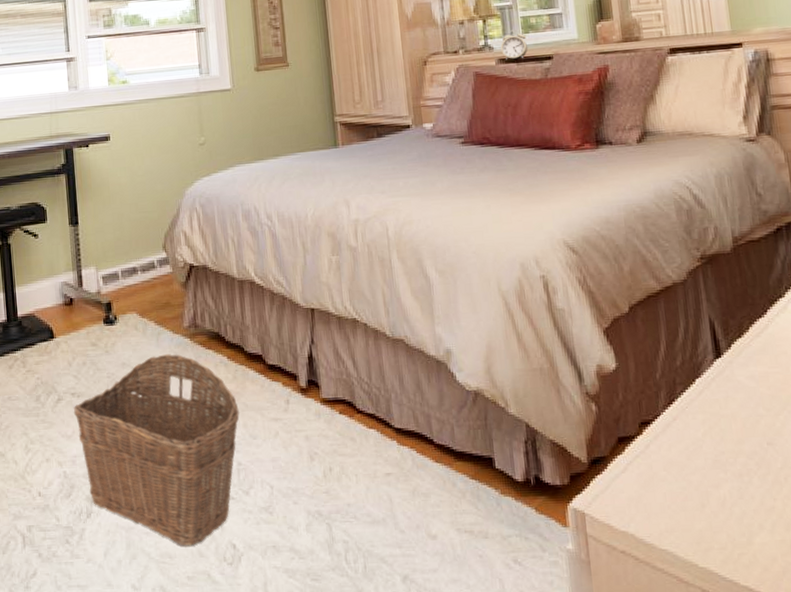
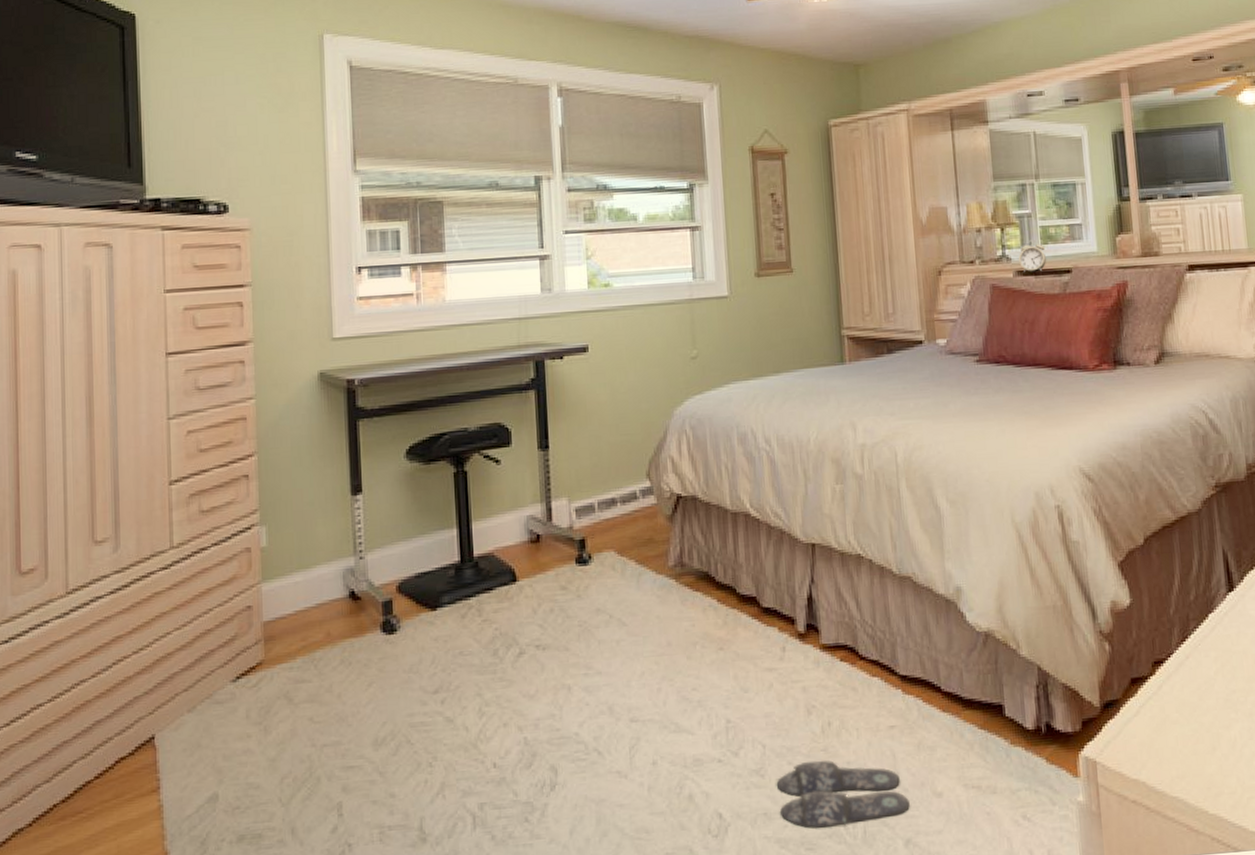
wicker basket: present [73,354,240,546] -> none [537,597,730,819]
slippers: none [283,501,406,561] -> present [776,760,910,828]

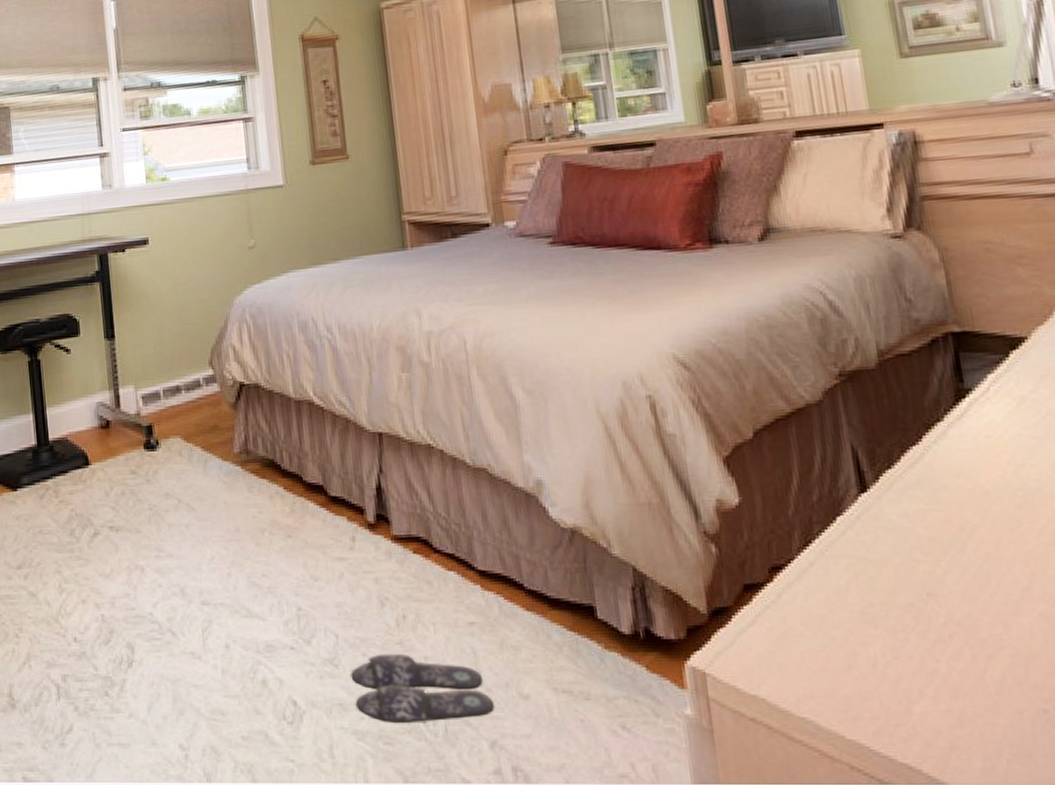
alarm clock: present [1019,239,1047,273] -> none [594,112,627,148]

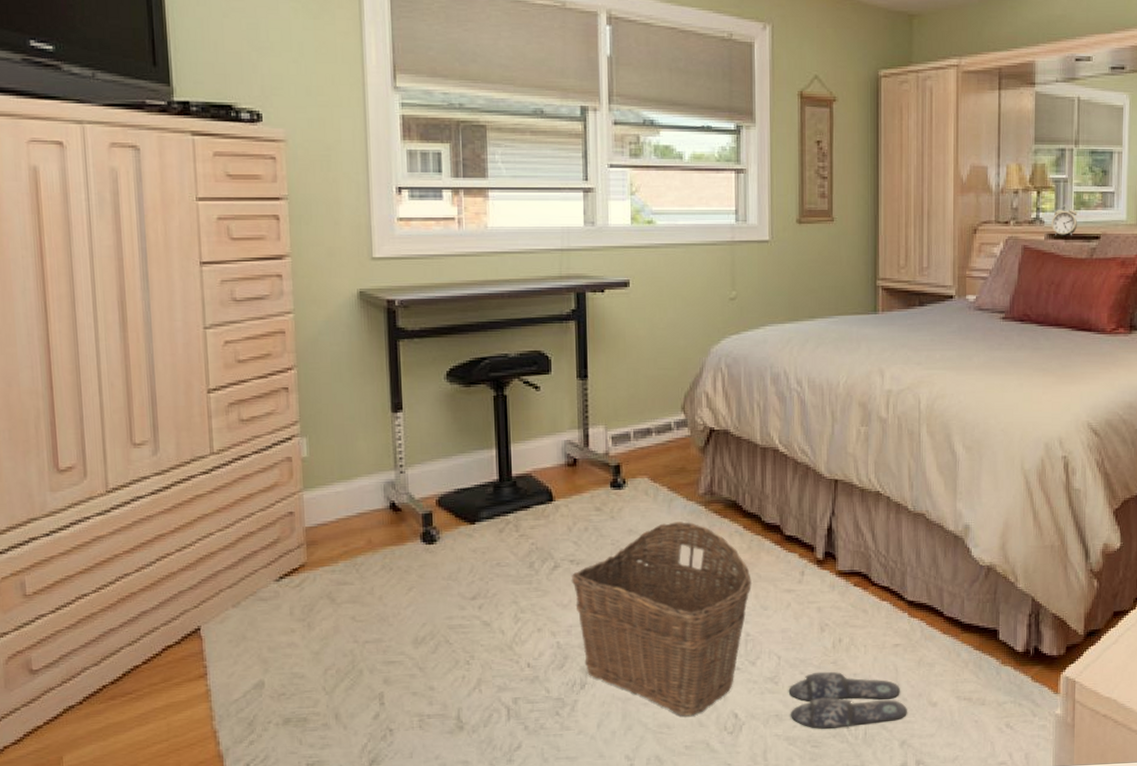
wicker basket: none [111,483,299,702] -> present [571,522,752,716]
alarm clock: none [594,112,627,148] -> present [1052,204,1078,236]

